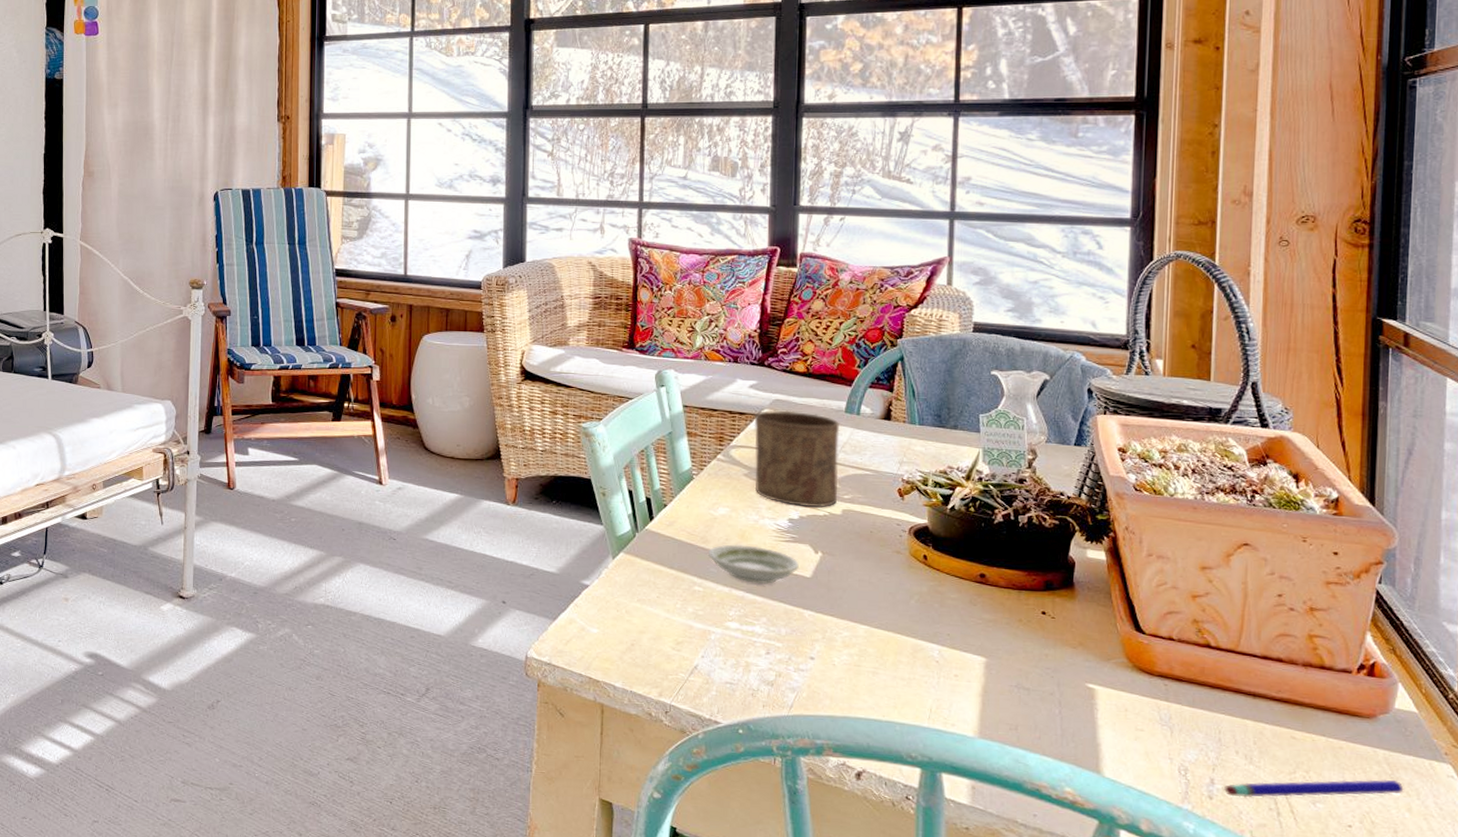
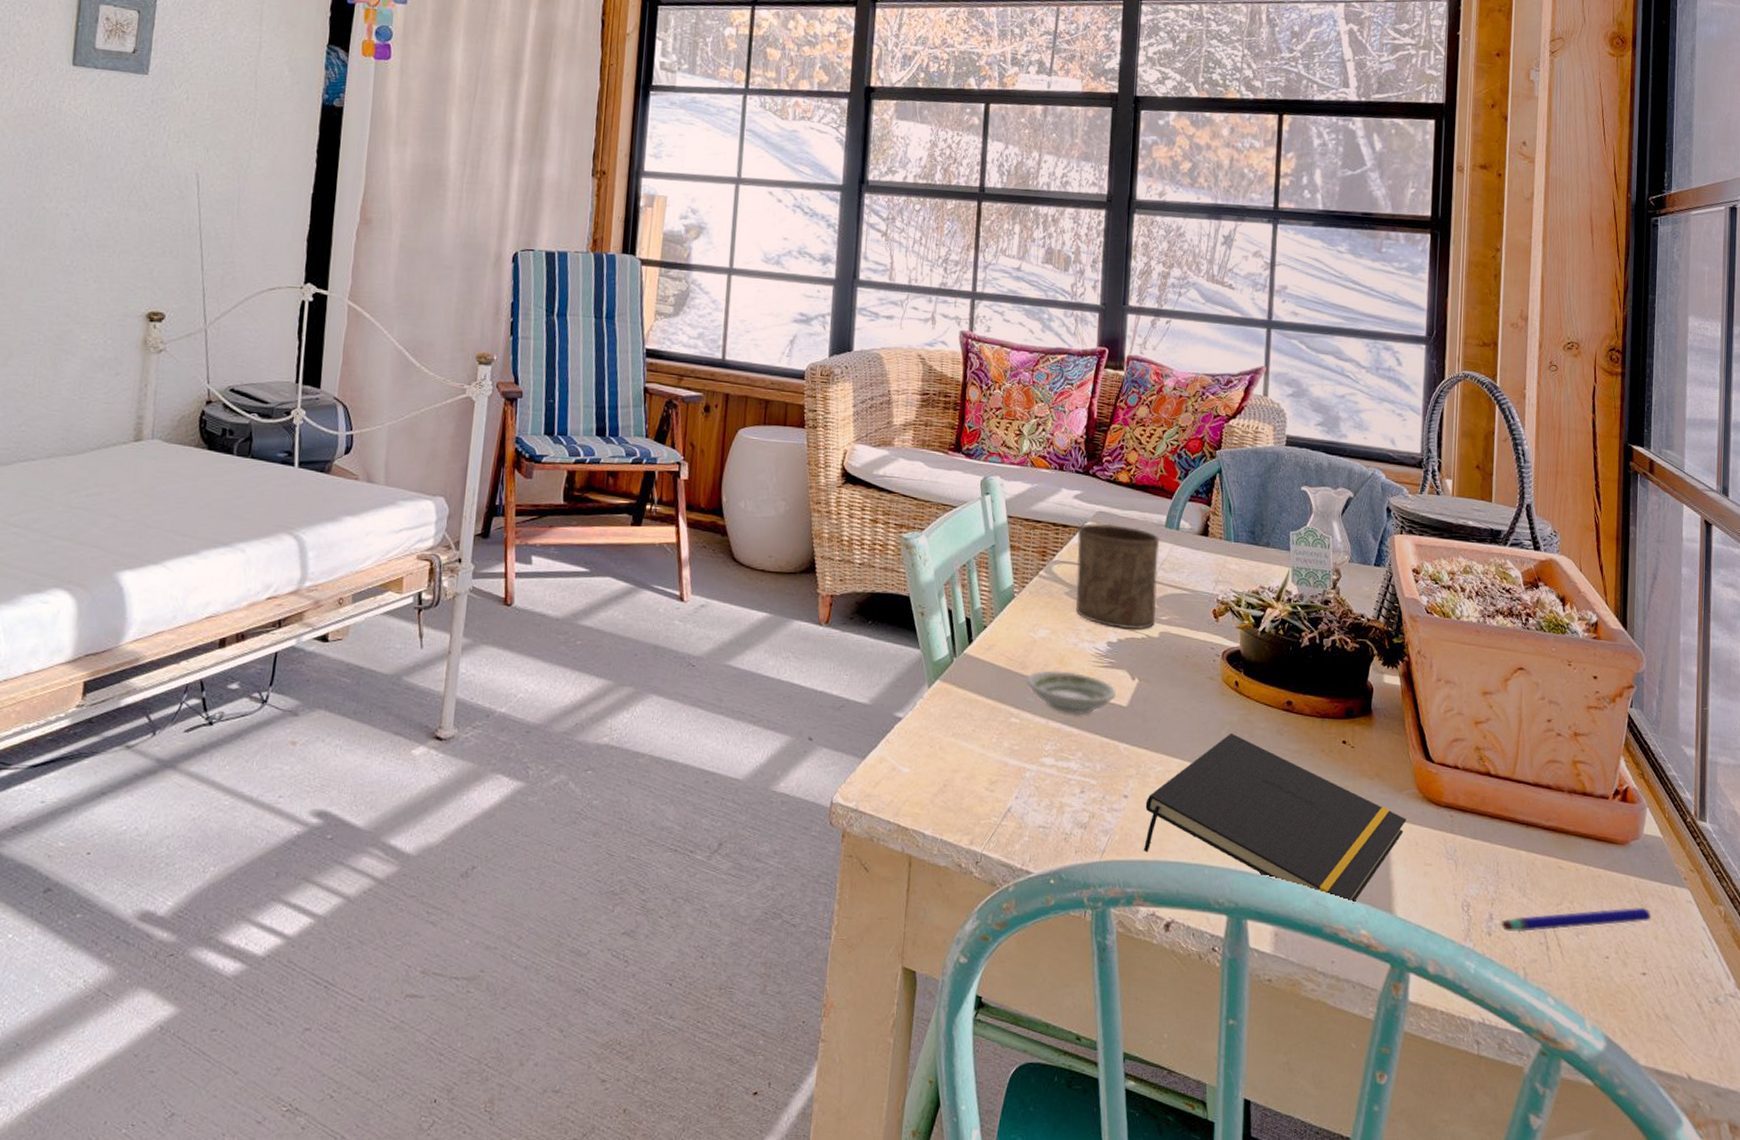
notepad: none [831,603,1115,763] -> present [1143,734,1407,904]

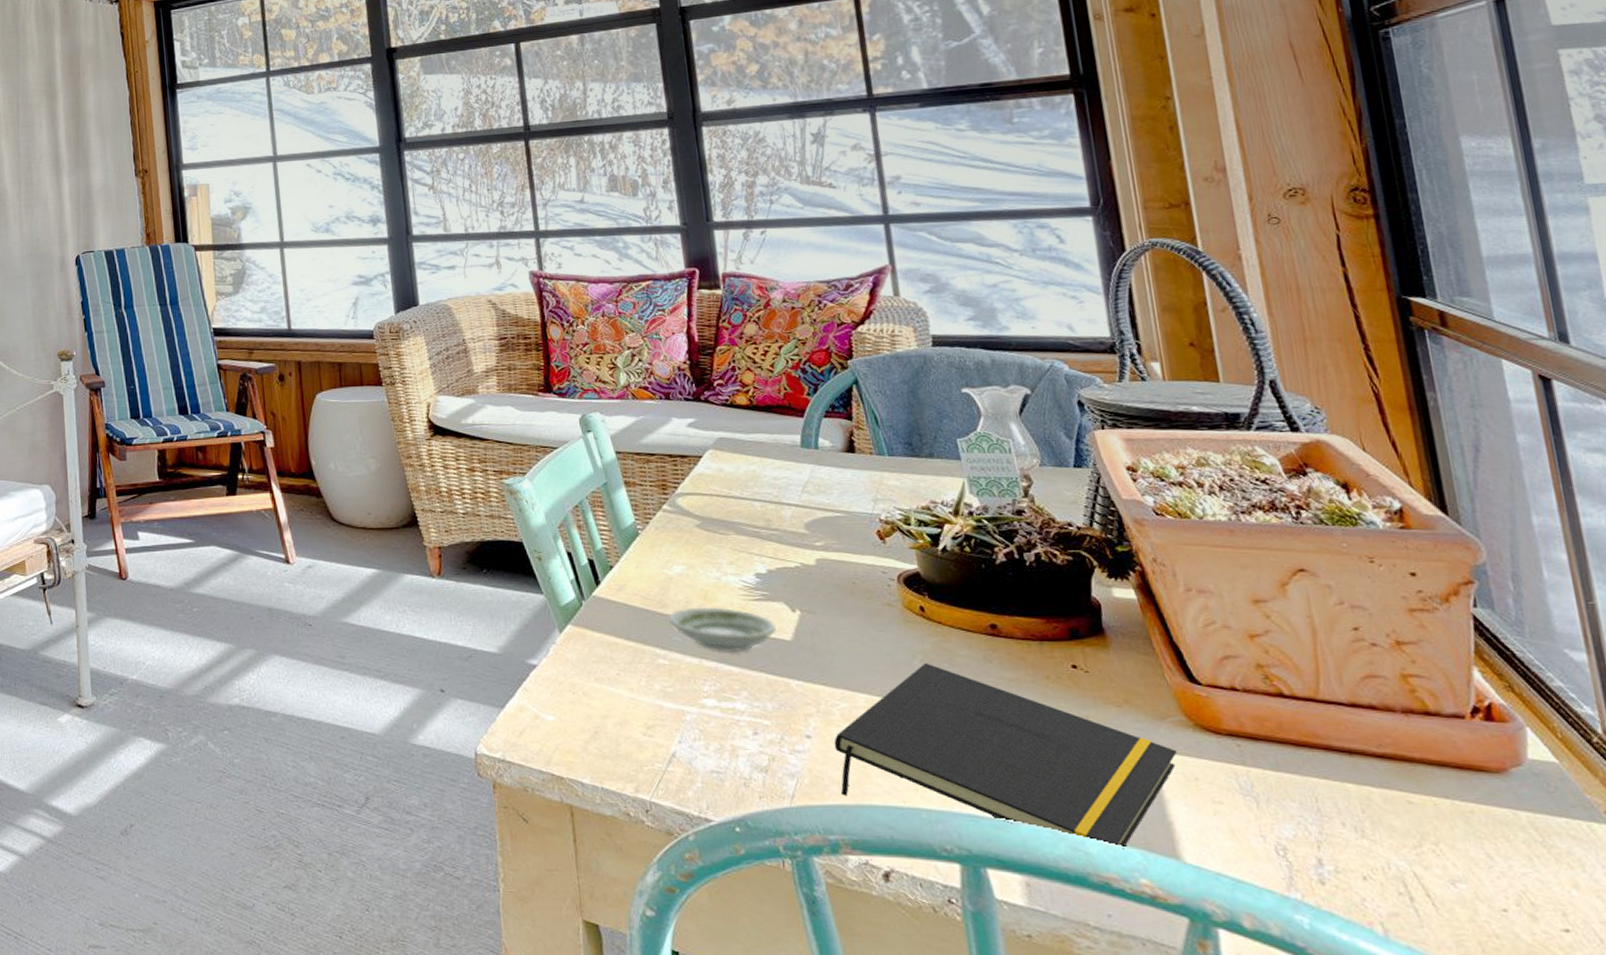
cup: present [1075,523,1160,629] -> none [697,449,809,558]
pen: present [1501,907,1652,933] -> none [1337,848,1563,881]

